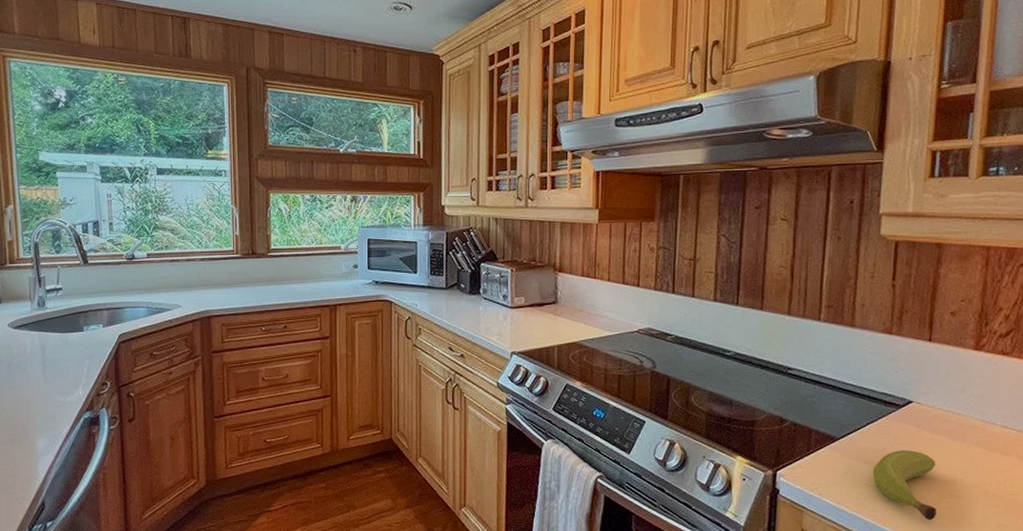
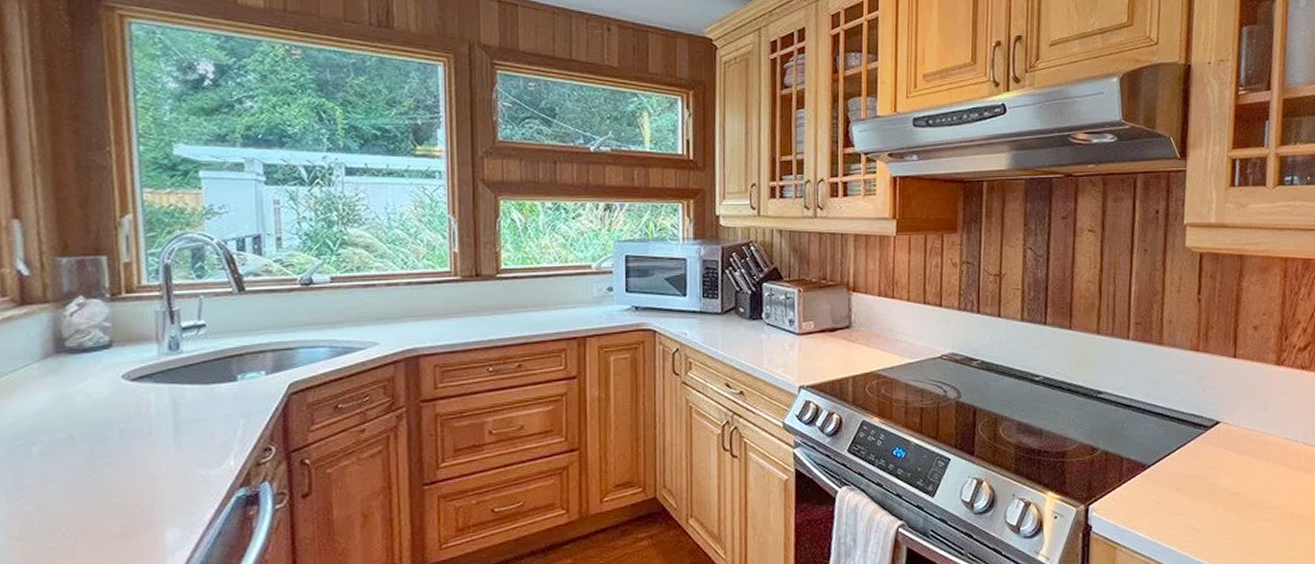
fruit: present [872,450,936,521] -> none [1183,474,1245,548]

